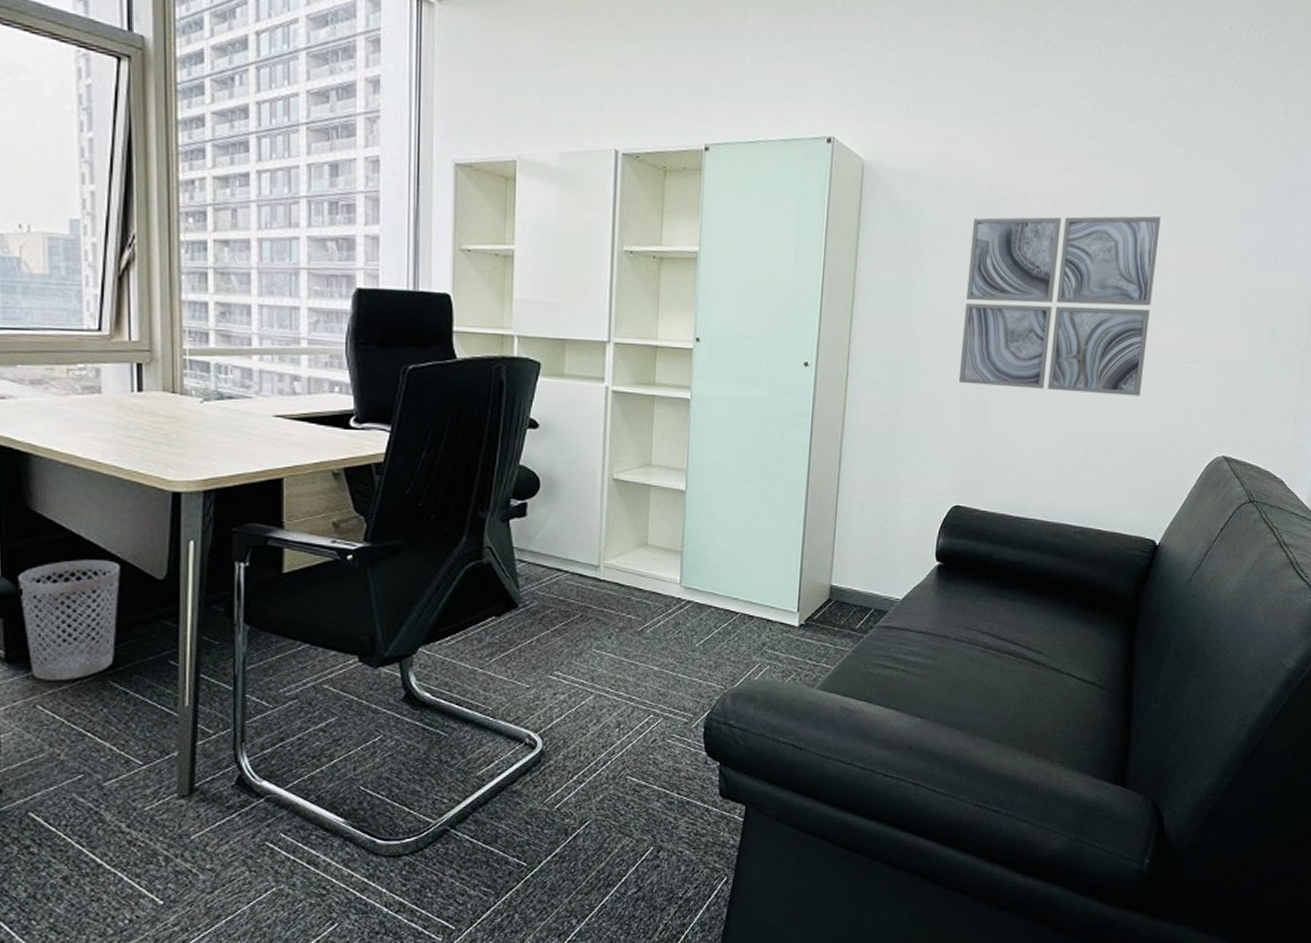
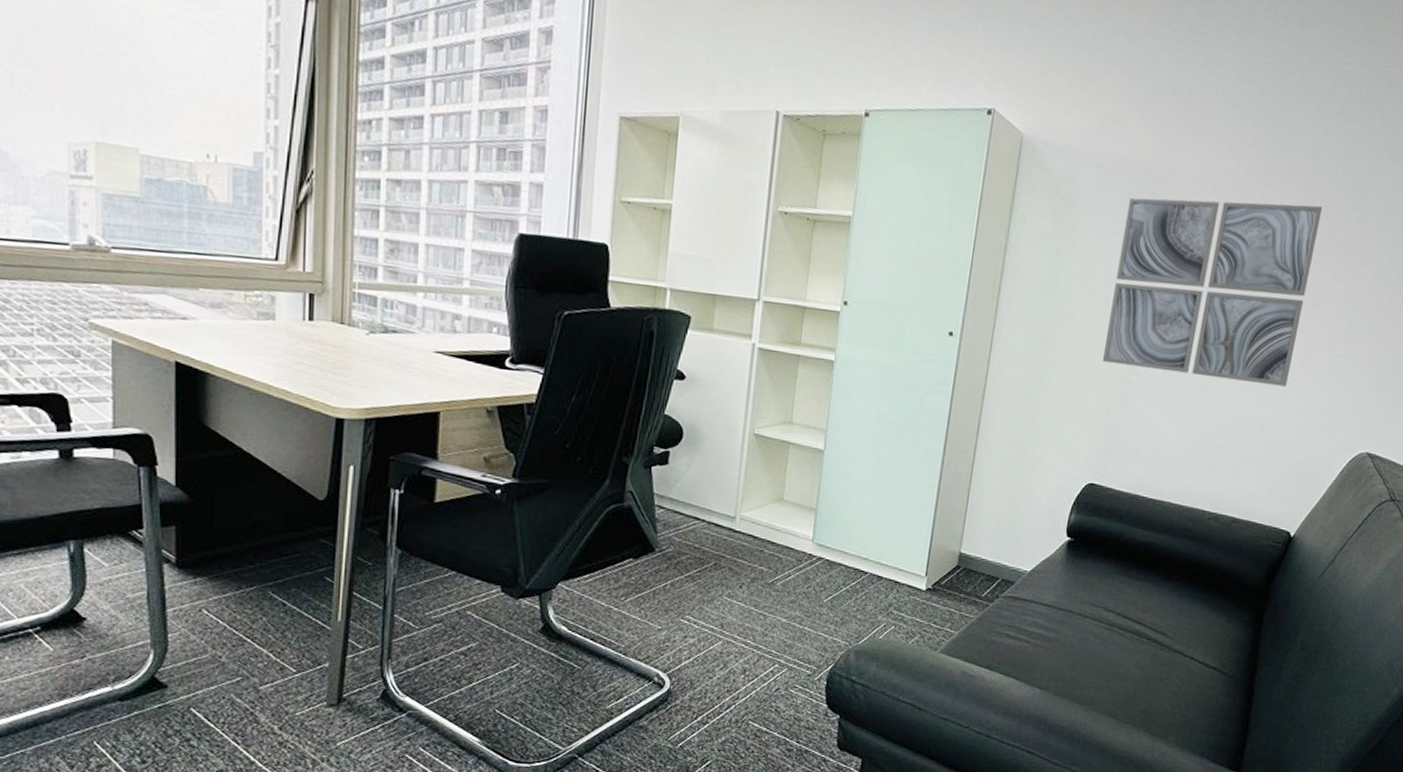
wastebasket: present [18,560,120,680] -> none [191,476,285,588]

